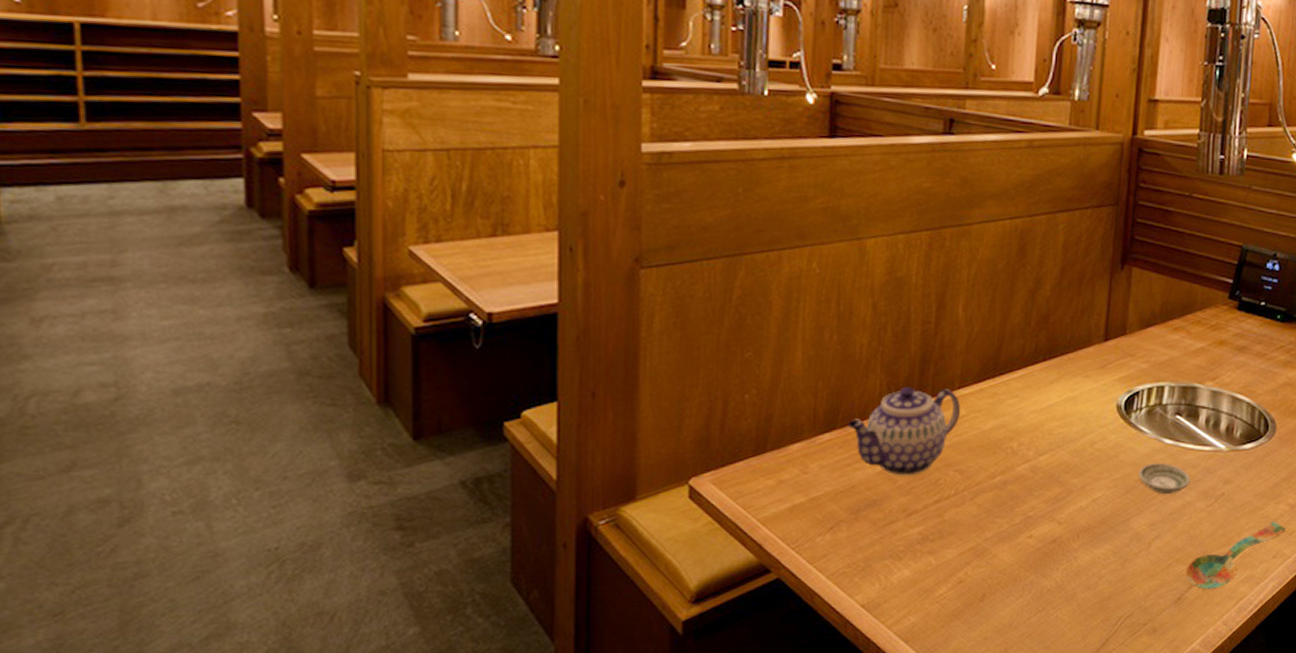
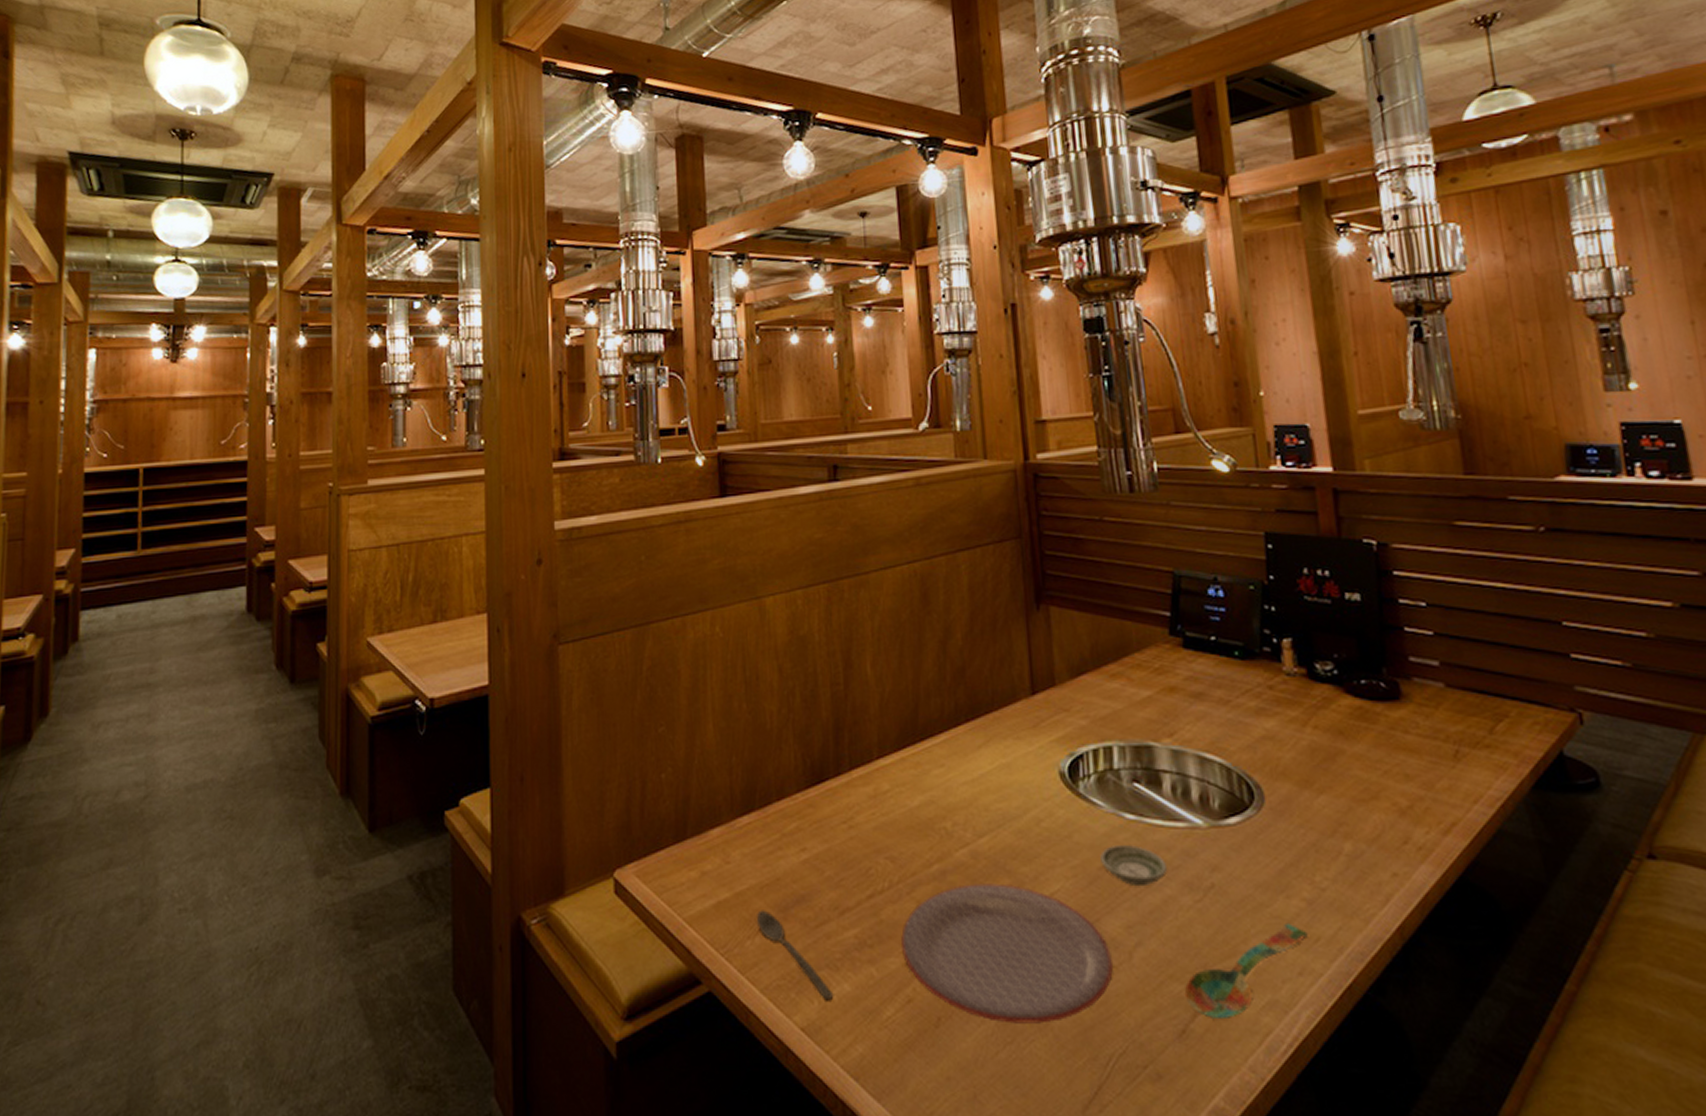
spoon: none [829,512,894,583] -> present [757,910,834,1001]
teapot: present [848,387,961,476] -> none [766,758,884,865]
plate: none [959,492,1134,597] -> present [901,883,1113,1024]

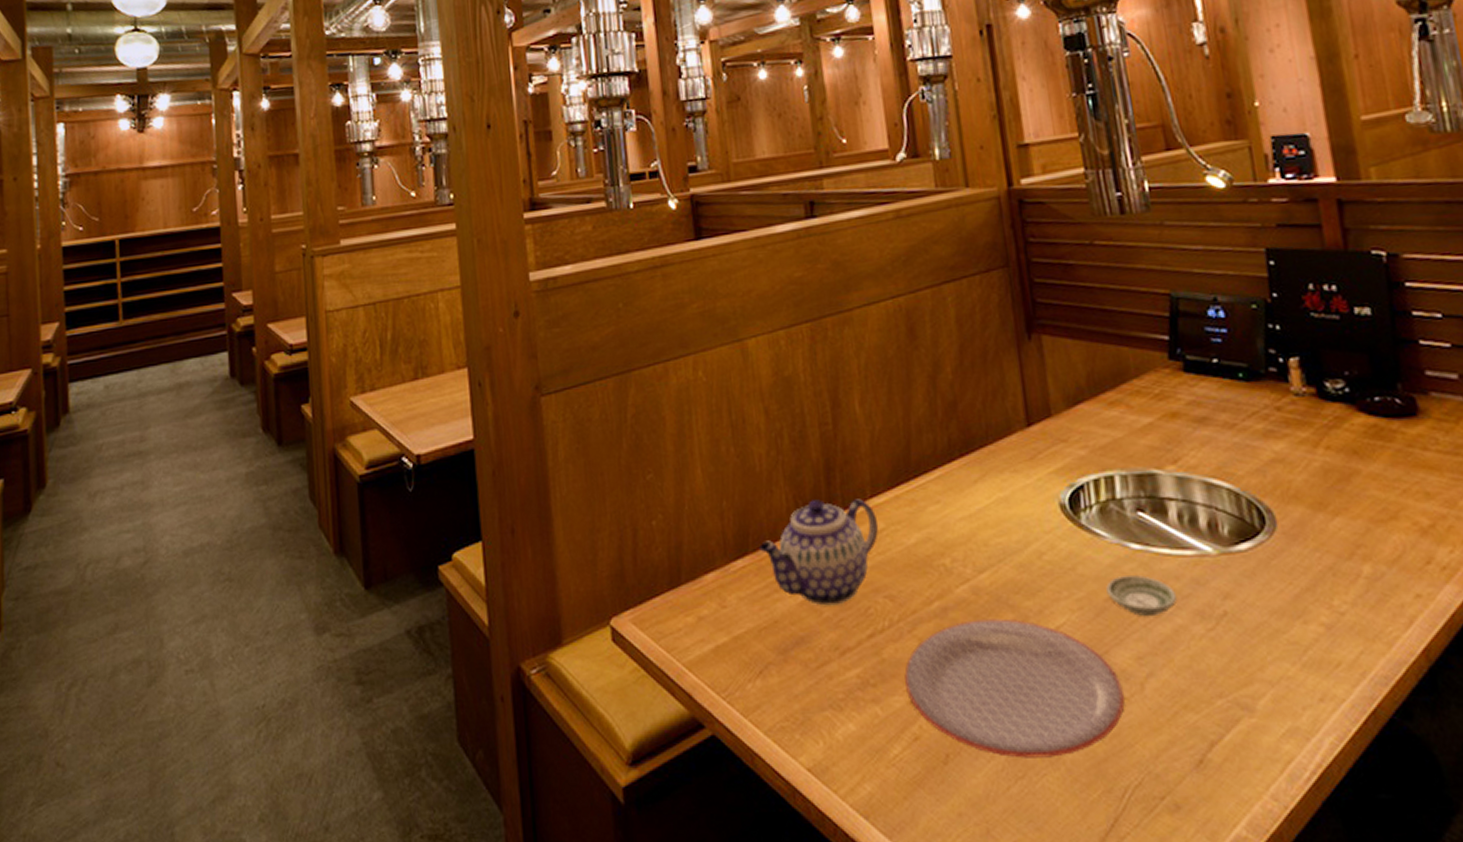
spoon: present [757,910,834,1001] -> none [757,653,839,741]
teapot: none [766,758,884,865] -> present [760,498,879,606]
spoon: present [1184,922,1308,1018] -> none [1199,648,1328,747]

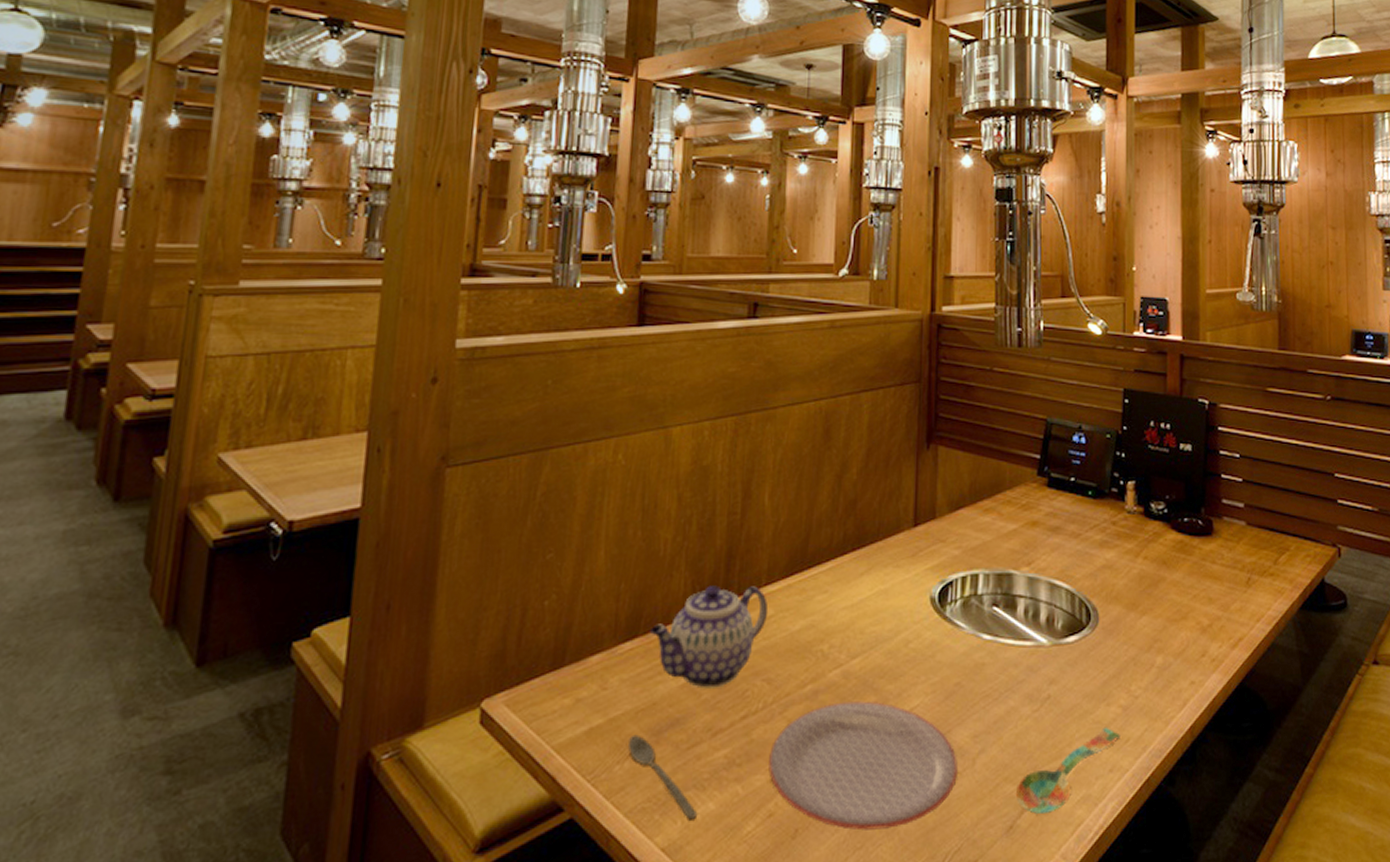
spoon: none [757,653,839,741] -> present [629,734,698,820]
saucer: present [1106,575,1178,617] -> none [958,663,1014,700]
spoon: none [1199,648,1328,747] -> present [1015,727,1120,814]

